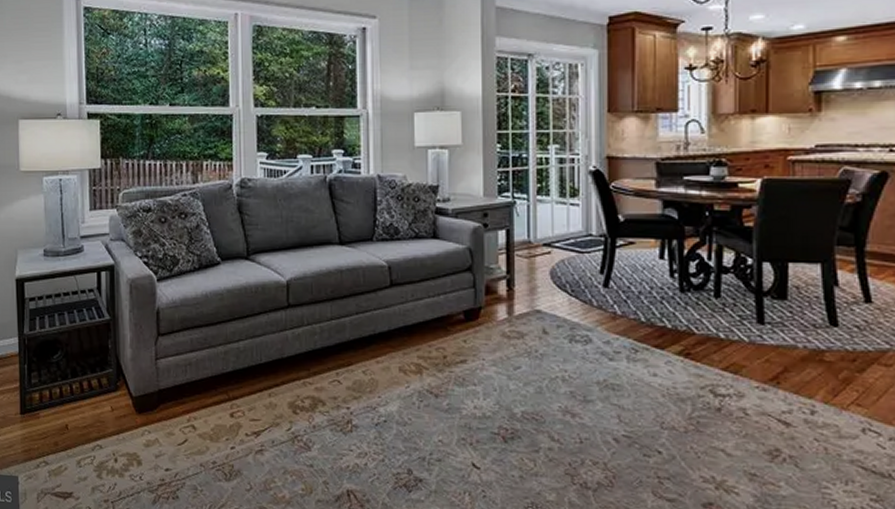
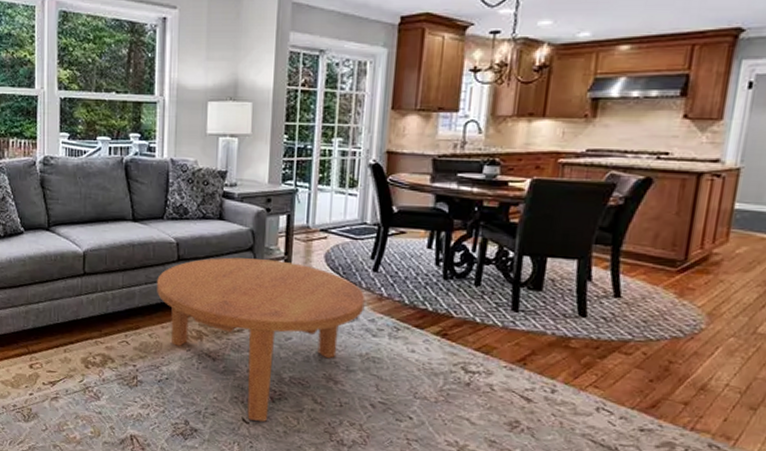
coffee table: none [369,279,598,466] -> present [157,257,365,422]

